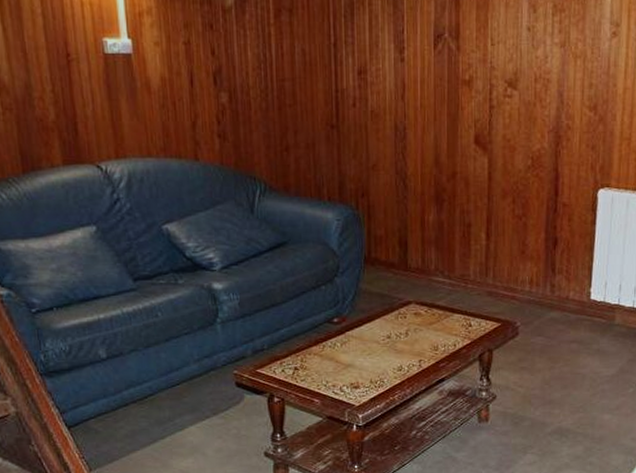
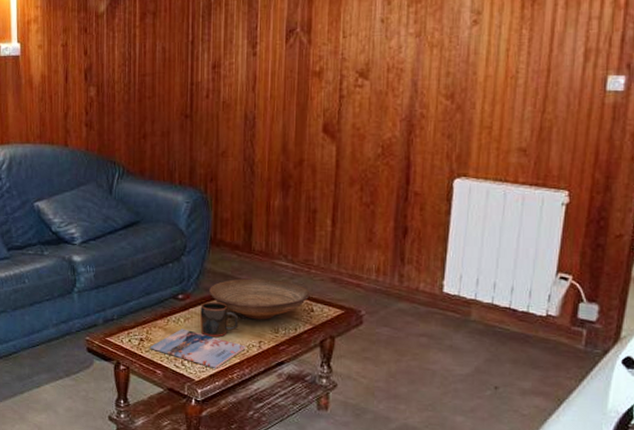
magazine: none [305,353,406,391] -> present [150,328,246,368]
mug: none [357,323,398,359] -> present [200,302,239,337]
decorative bowl: none [366,296,469,339] -> present [209,278,311,320]

